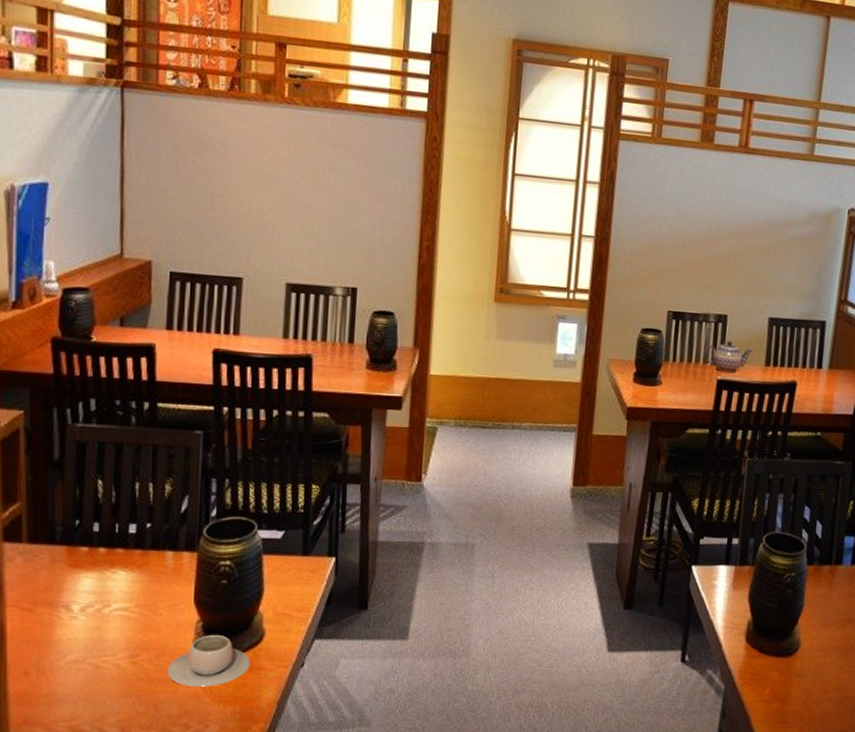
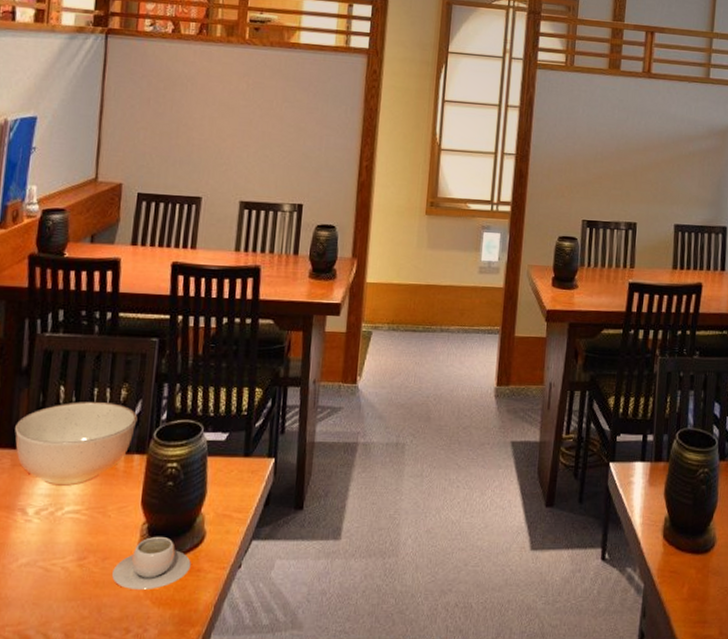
bowl: none [51,496,185,583] -> present [15,401,138,486]
teapot: present [703,341,754,373] -> none [615,246,662,276]

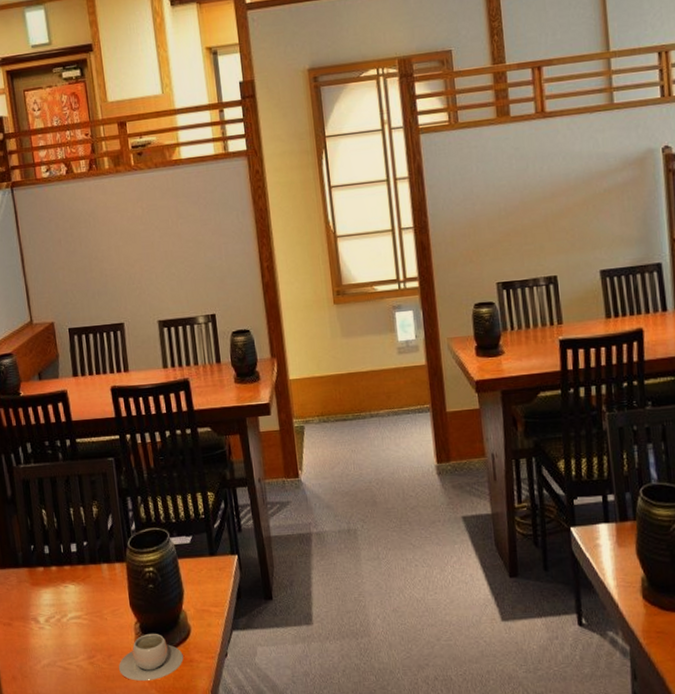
bowl: present [15,401,138,486] -> none [14,519,112,596]

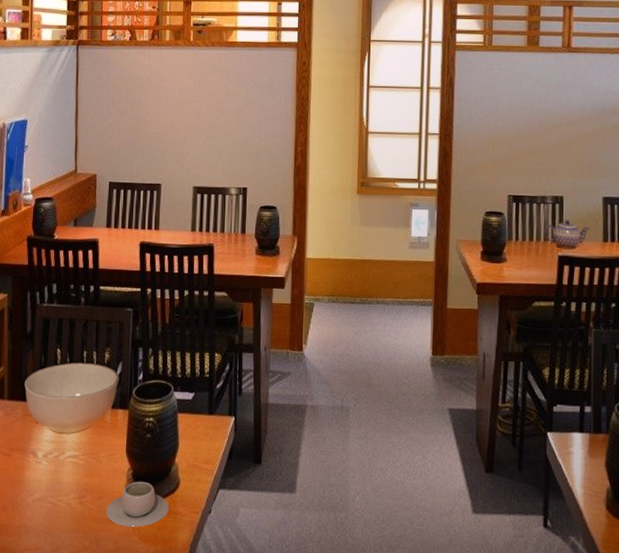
bowl: none [14,519,112,596] -> present [24,362,119,434]
teapot: none [540,300,591,332] -> present [544,220,591,250]

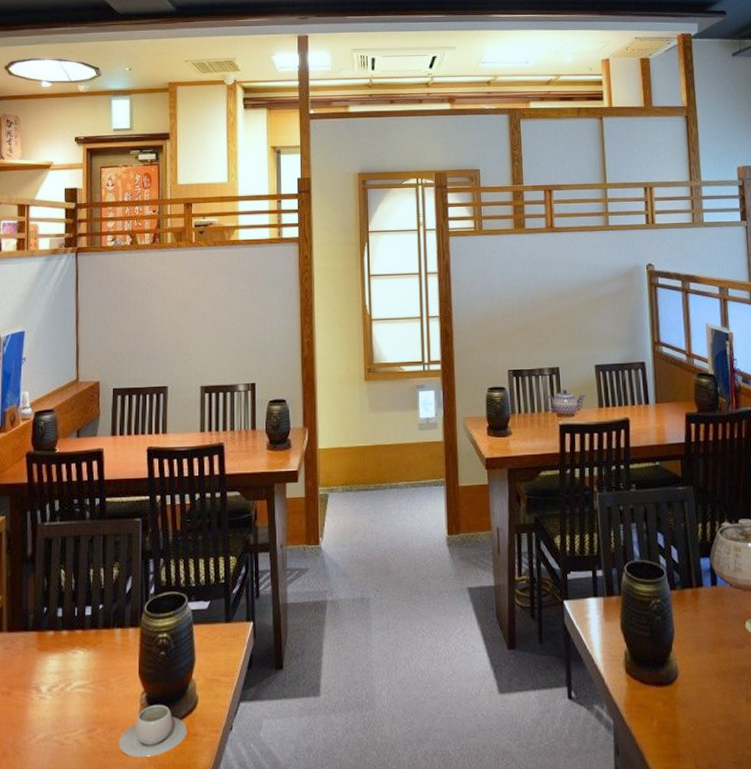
bowl: present [24,362,119,434] -> none [25,581,129,663]

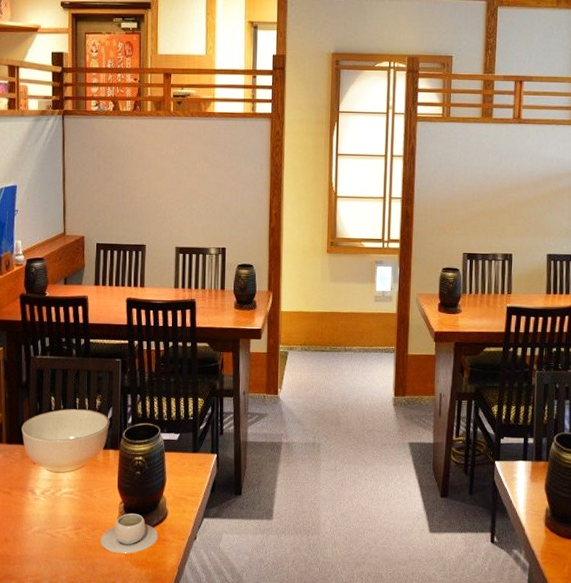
bowl: none [25,581,129,663] -> present [22,408,110,473]
teapot: present [544,389,587,418] -> none [494,275,536,301]

